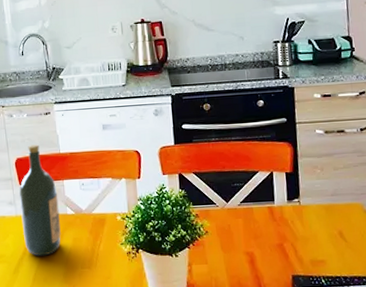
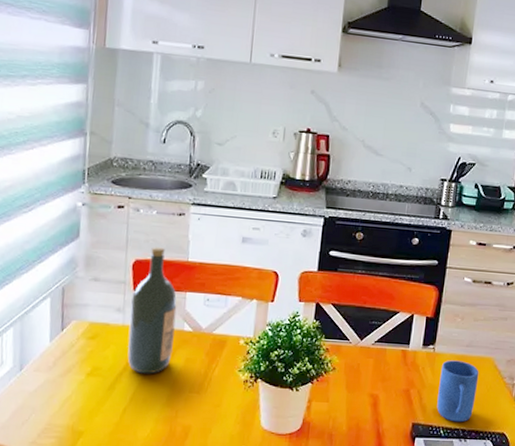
mug: none [310,210,351,270] -> present [437,360,479,423]

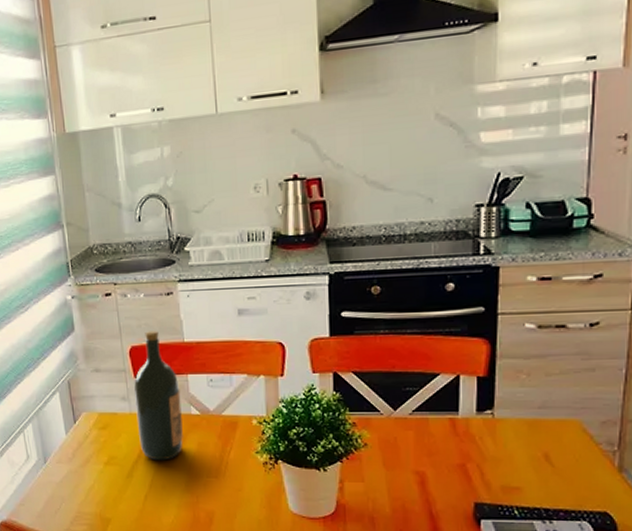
mug: present [437,360,479,423] -> none [505,426,561,501]

